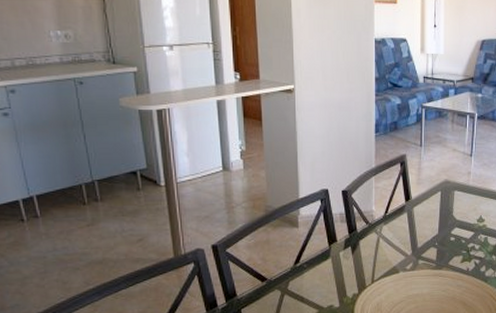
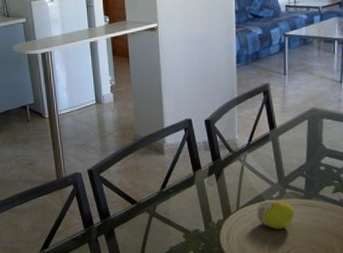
fruit: none [390,270,427,301] -> present [256,199,295,229]

